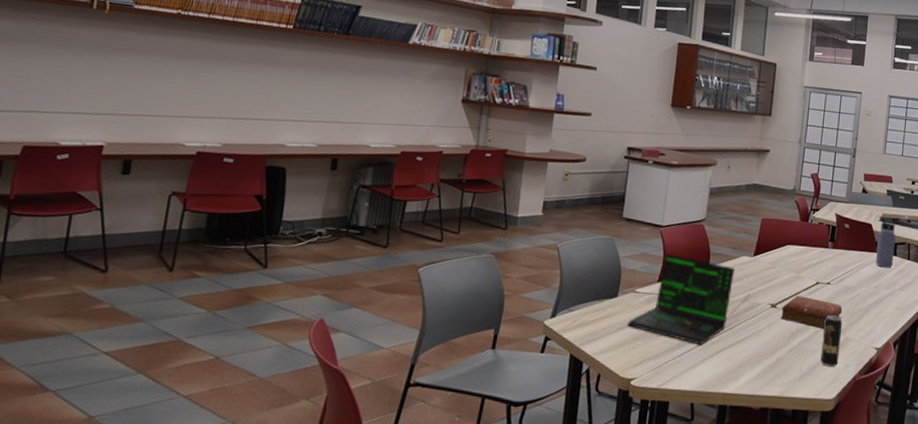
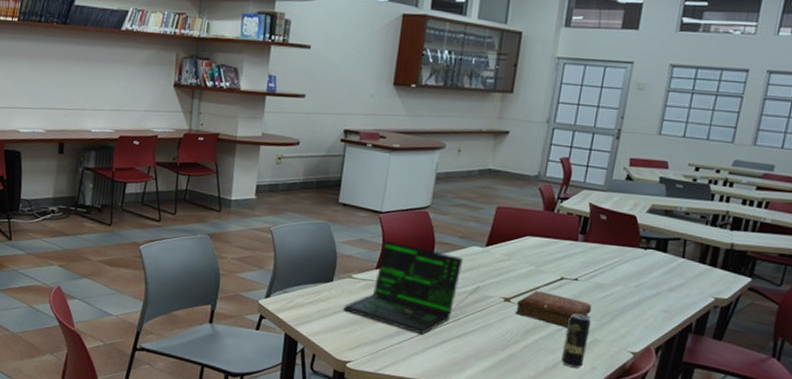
water bottle: present [875,216,896,268] -> none [637,207,668,266]

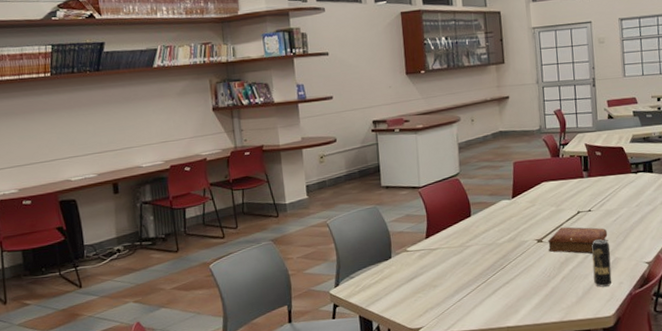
laptop: present [343,240,480,335] -> none [405,211,515,288]

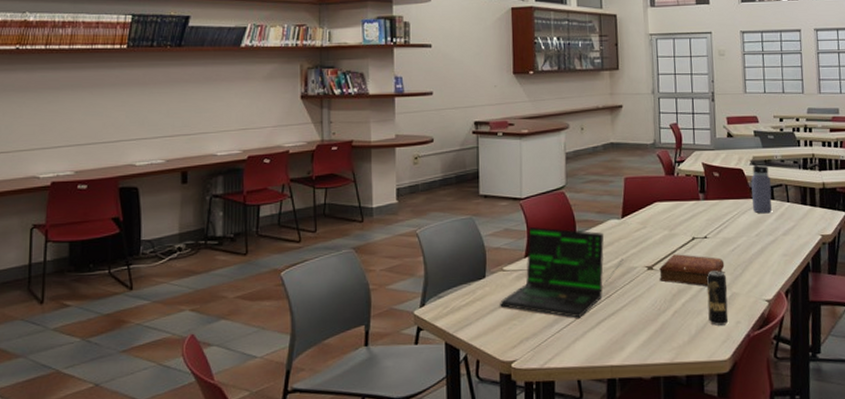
laptop: none [405,211,515,288] -> present [500,226,624,318]
water bottle: none [629,137,651,187] -> present [749,159,772,214]

